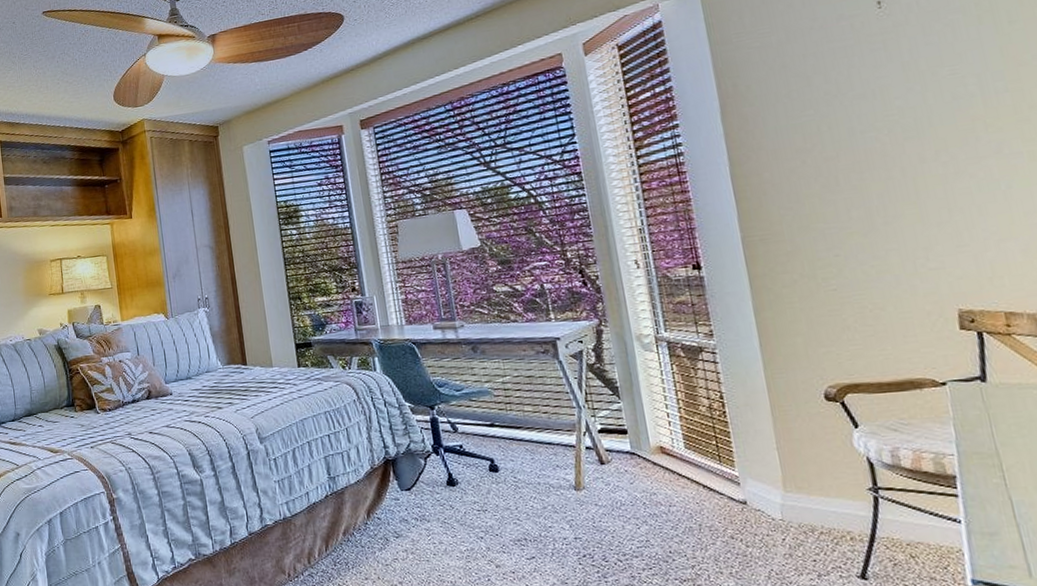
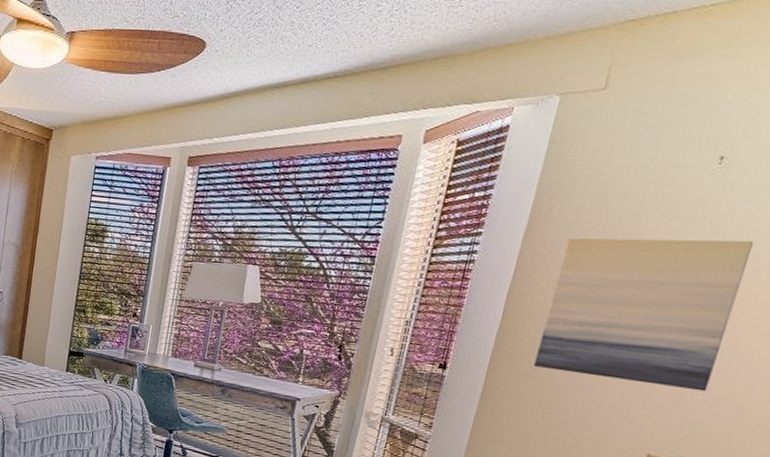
wall art: none [766,70,985,245] -> present [534,238,754,392]

